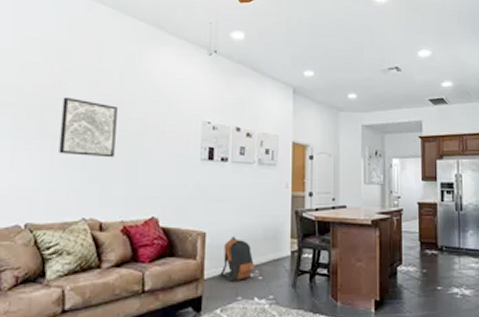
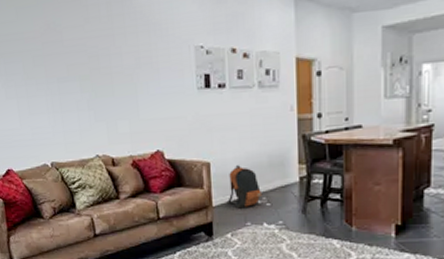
wall art: present [58,97,117,158] -> none [59,38,115,96]

